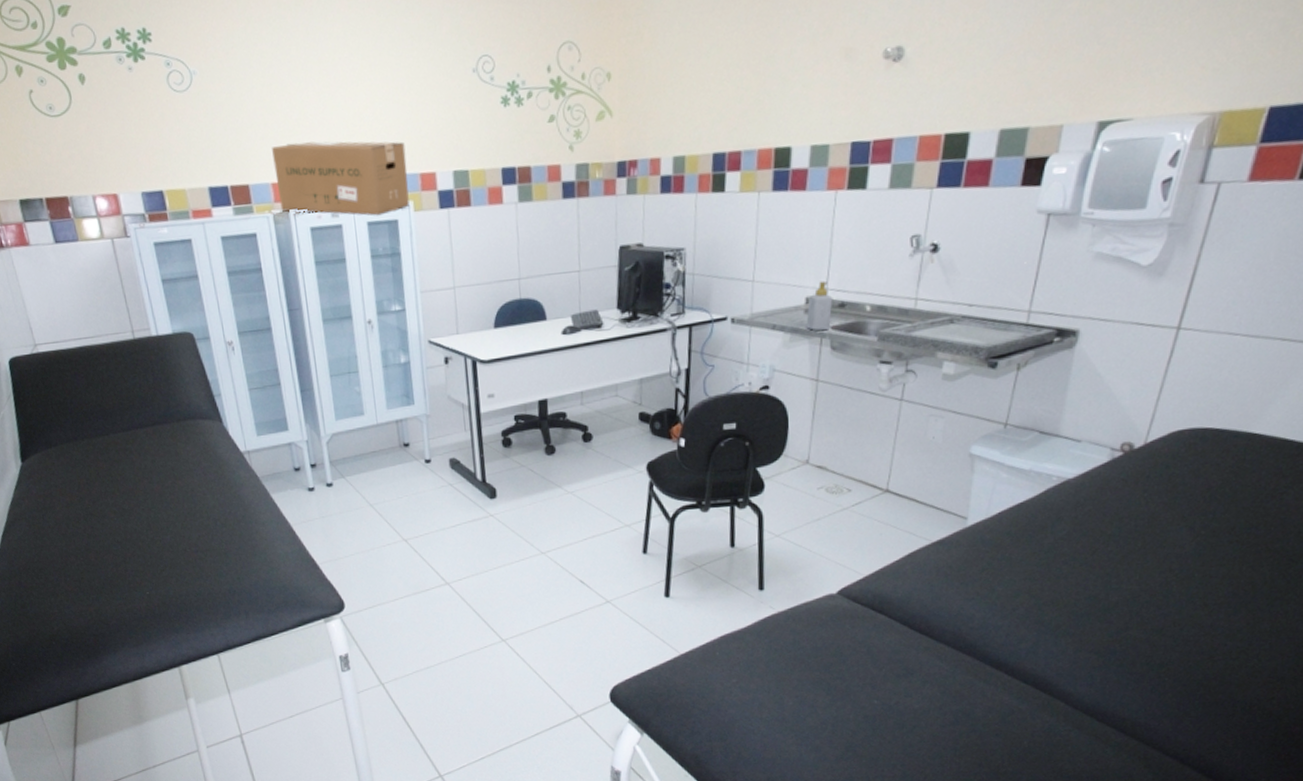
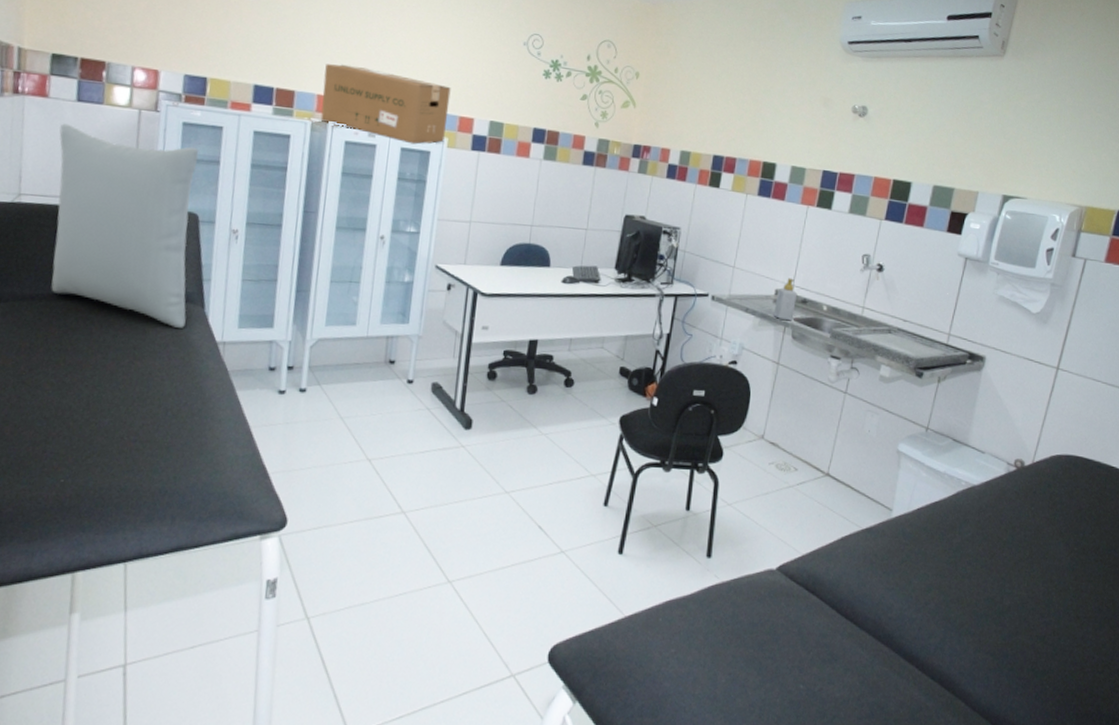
pillow: none [48,266,210,445] -> present [51,123,199,328]

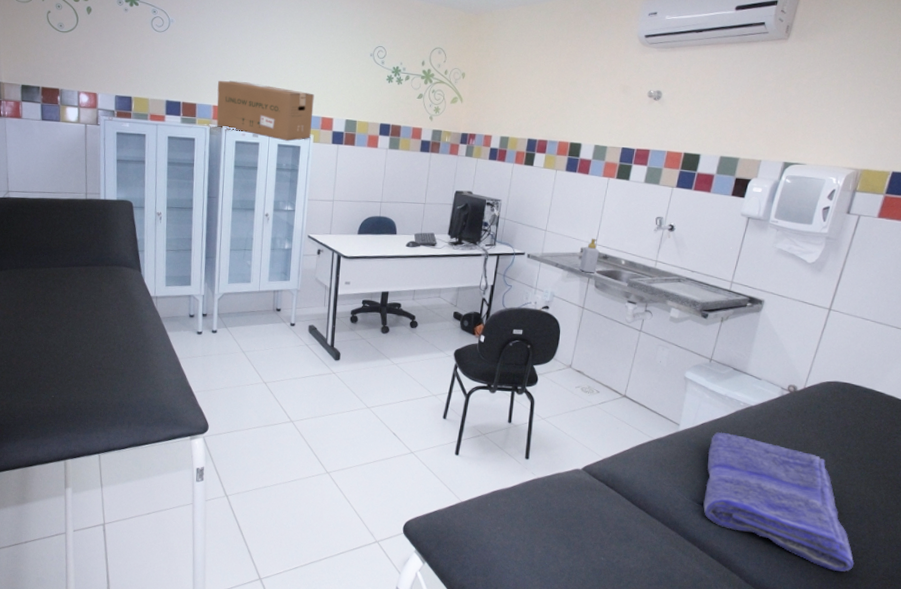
pillow: present [51,123,199,328] -> none [31,137,130,287]
towel: none [921,518,1095,691] -> present [703,432,854,572]

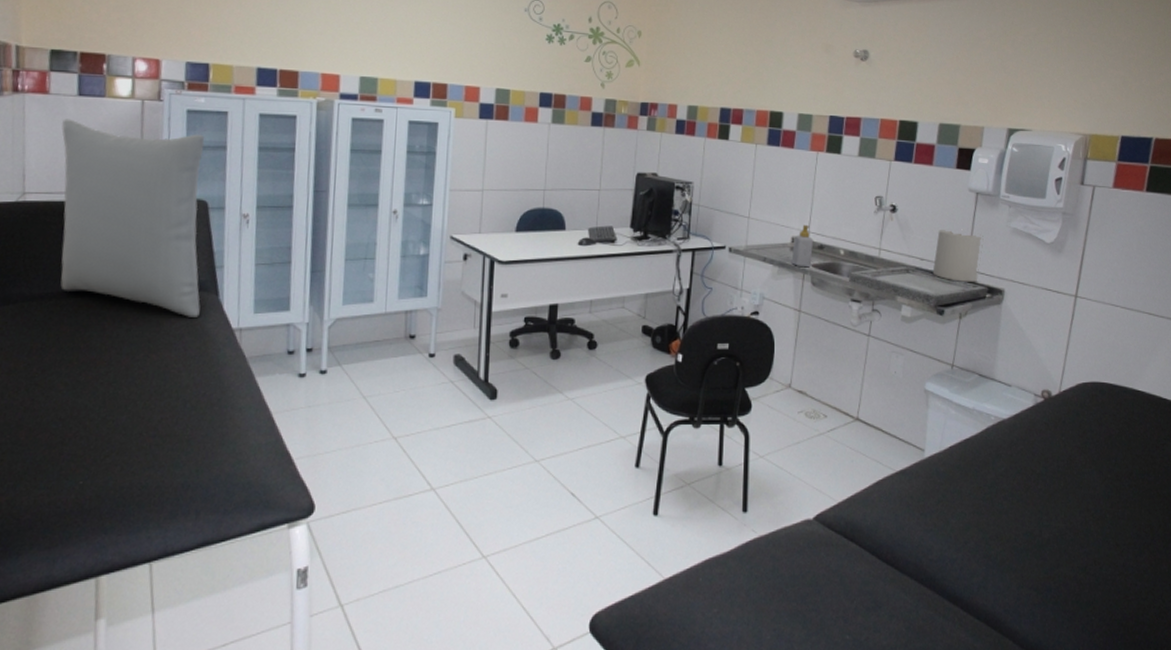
pillow: none [31,137,130,287] -> present [60,119,205,317]
box: present [216,80,314,141] -> none [326,42,455,117]
paper towel roll: none [701,247,750,293] -> present [932,230,984,283]
towel: present [703,432,854,572] -> none [960,455,1140,619]

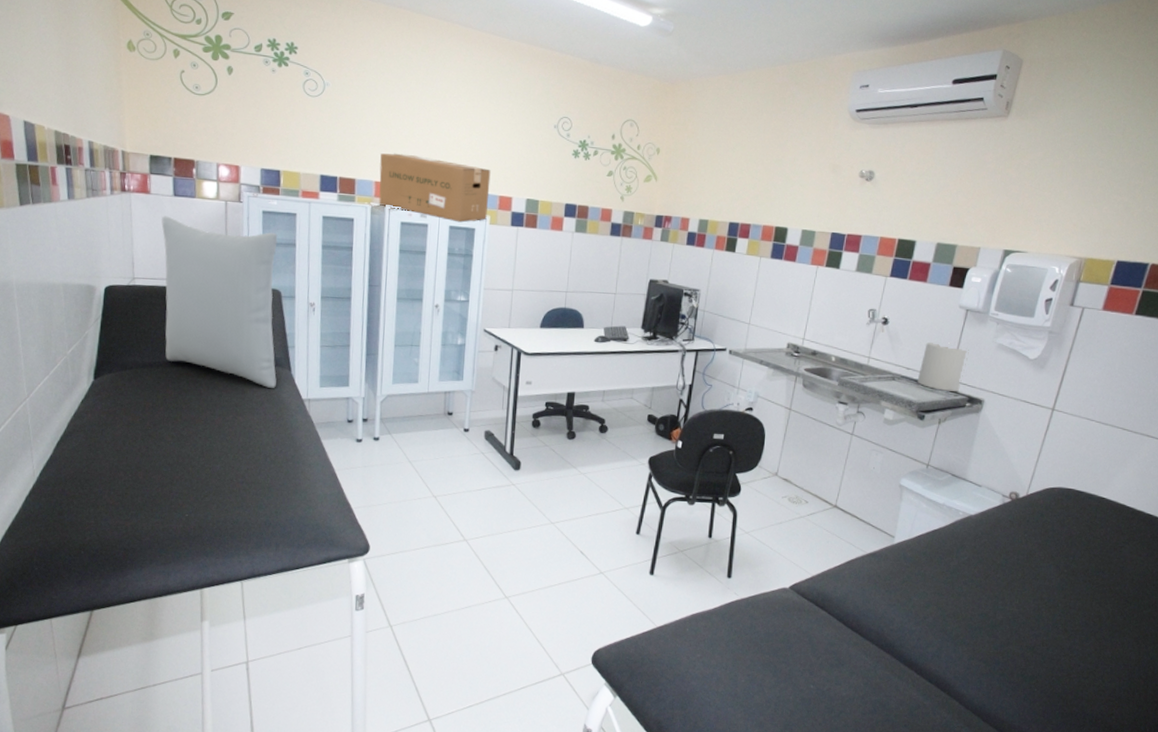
box: none [326,42,455,117] -> present [379,153,491,223]
soap bottle: present [791,224,814,268] -> none [786,332,808,371]

